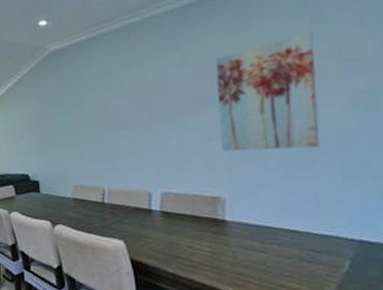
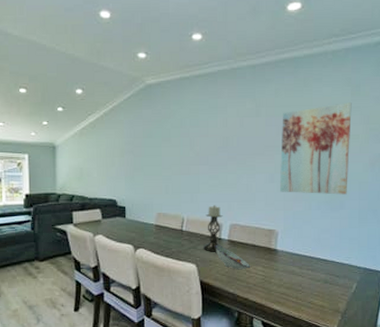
candle holder: none [130,172,155,226] -> present [203,205,223,252]
bowl: none [145,218,193,246] -> present [215,245,251,270]

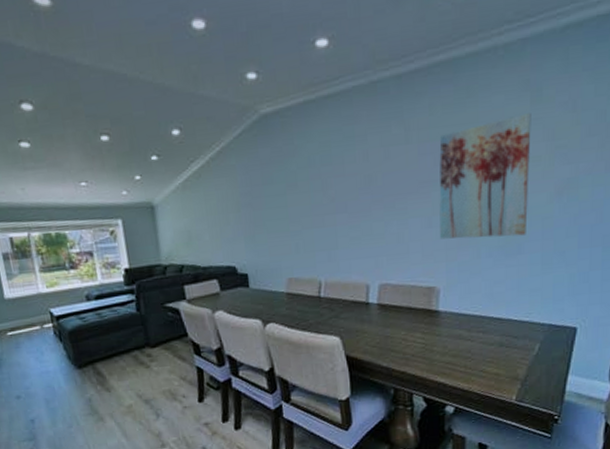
candle holder: present [203,205,223,252] -> none [347,262,372,321]
bowl: present [215,245,251,270] -> none [362,311,407,339]

